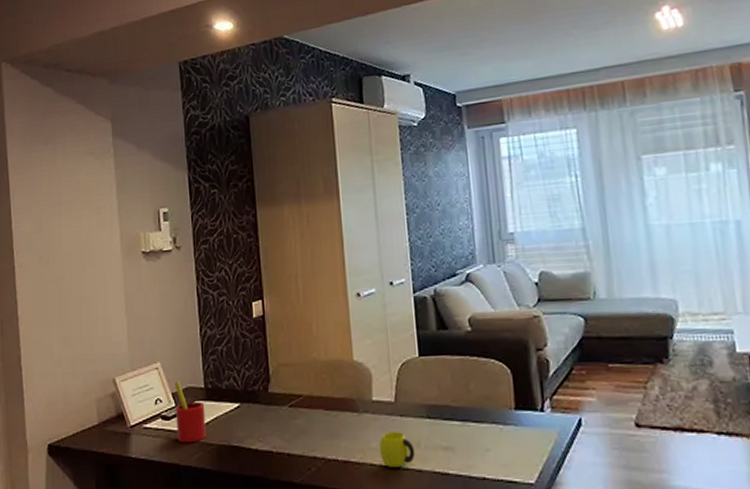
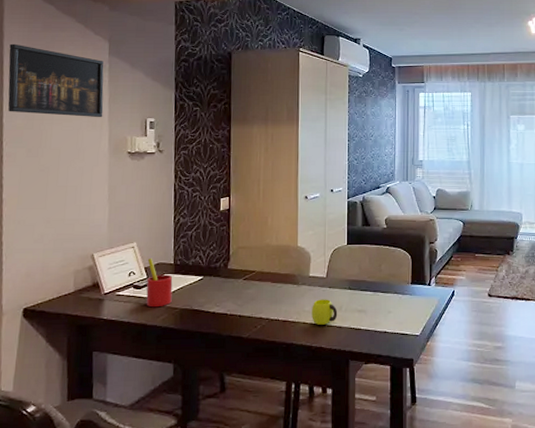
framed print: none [12,137,112,216] -> present [8,43,104,118]

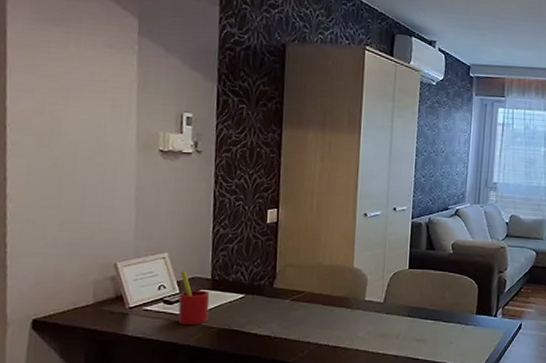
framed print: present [8,43,104,118] -> none [12,10,132,108]
cup: present [312,299,338,325] -> none [365,325,395,353]

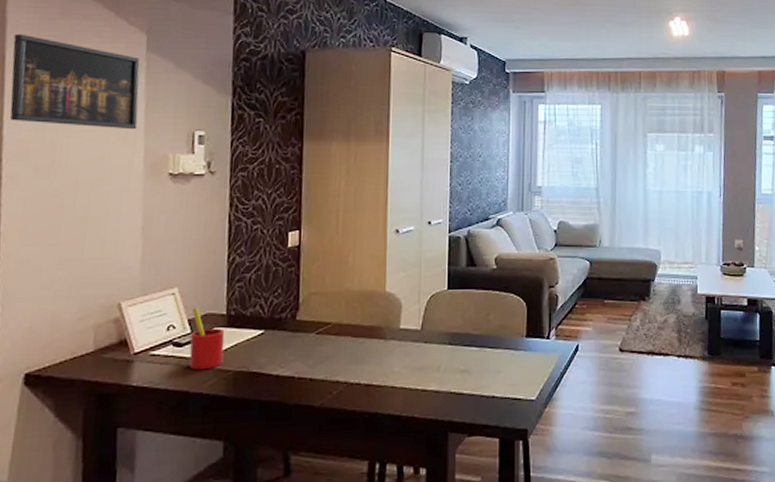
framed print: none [12,10,132,108] -> present [10,33,140,130]

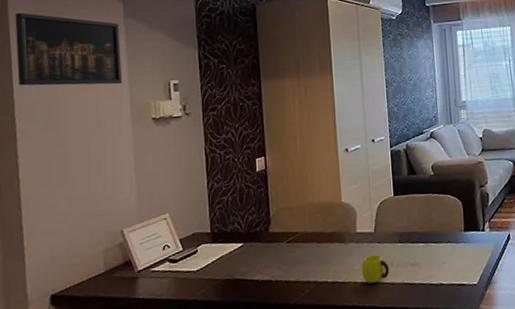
straw: present [189,307,225,371] -> none [182,228,212,282]
cup: none [402,357,435,389] -> present [362,255,390,283]

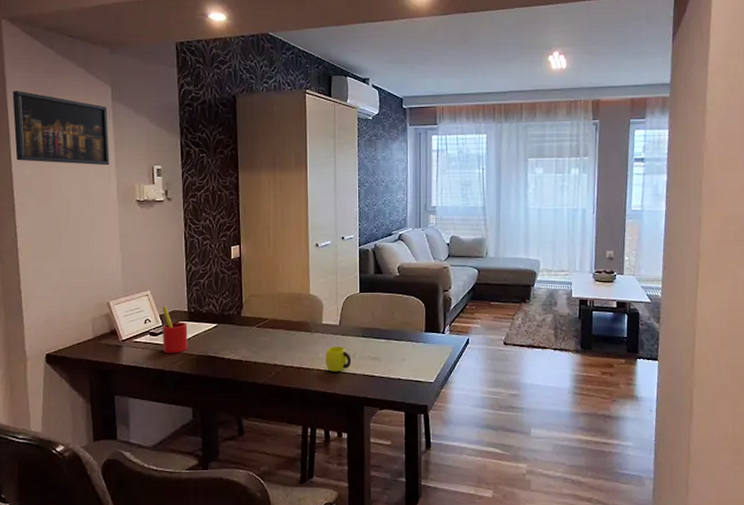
straw: none [182,228,212,282] -> present [162,305,188,354]

